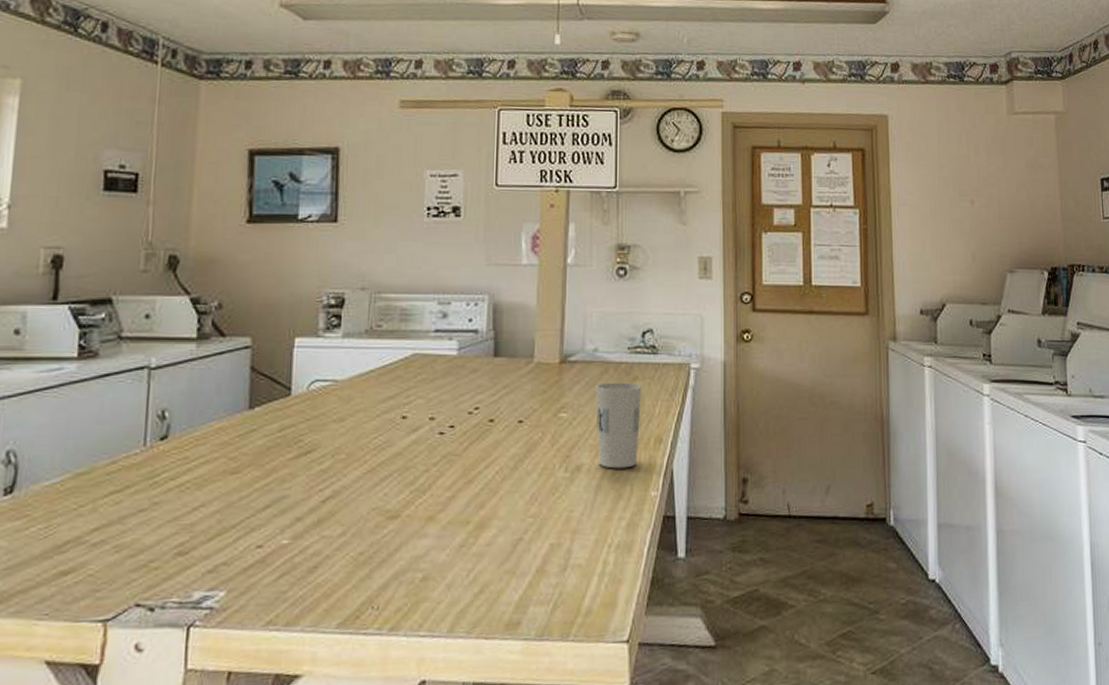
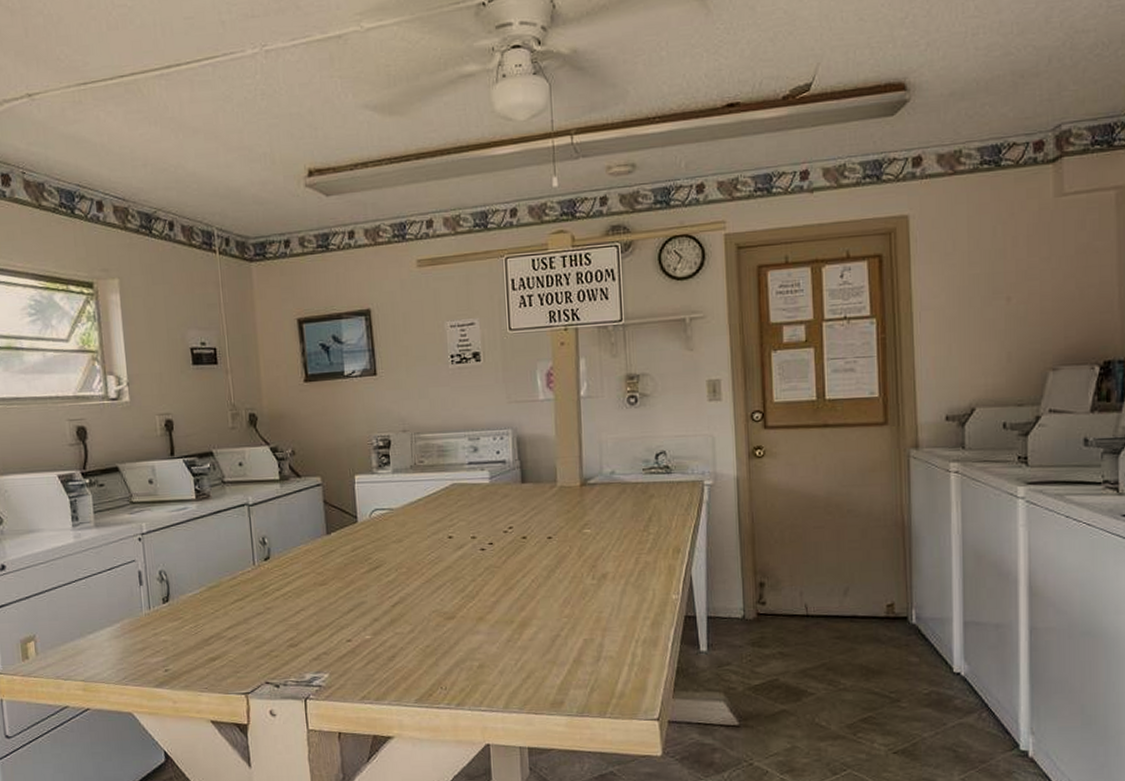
cup: present [595,382,642,469] -> none [615,500,659,576]

